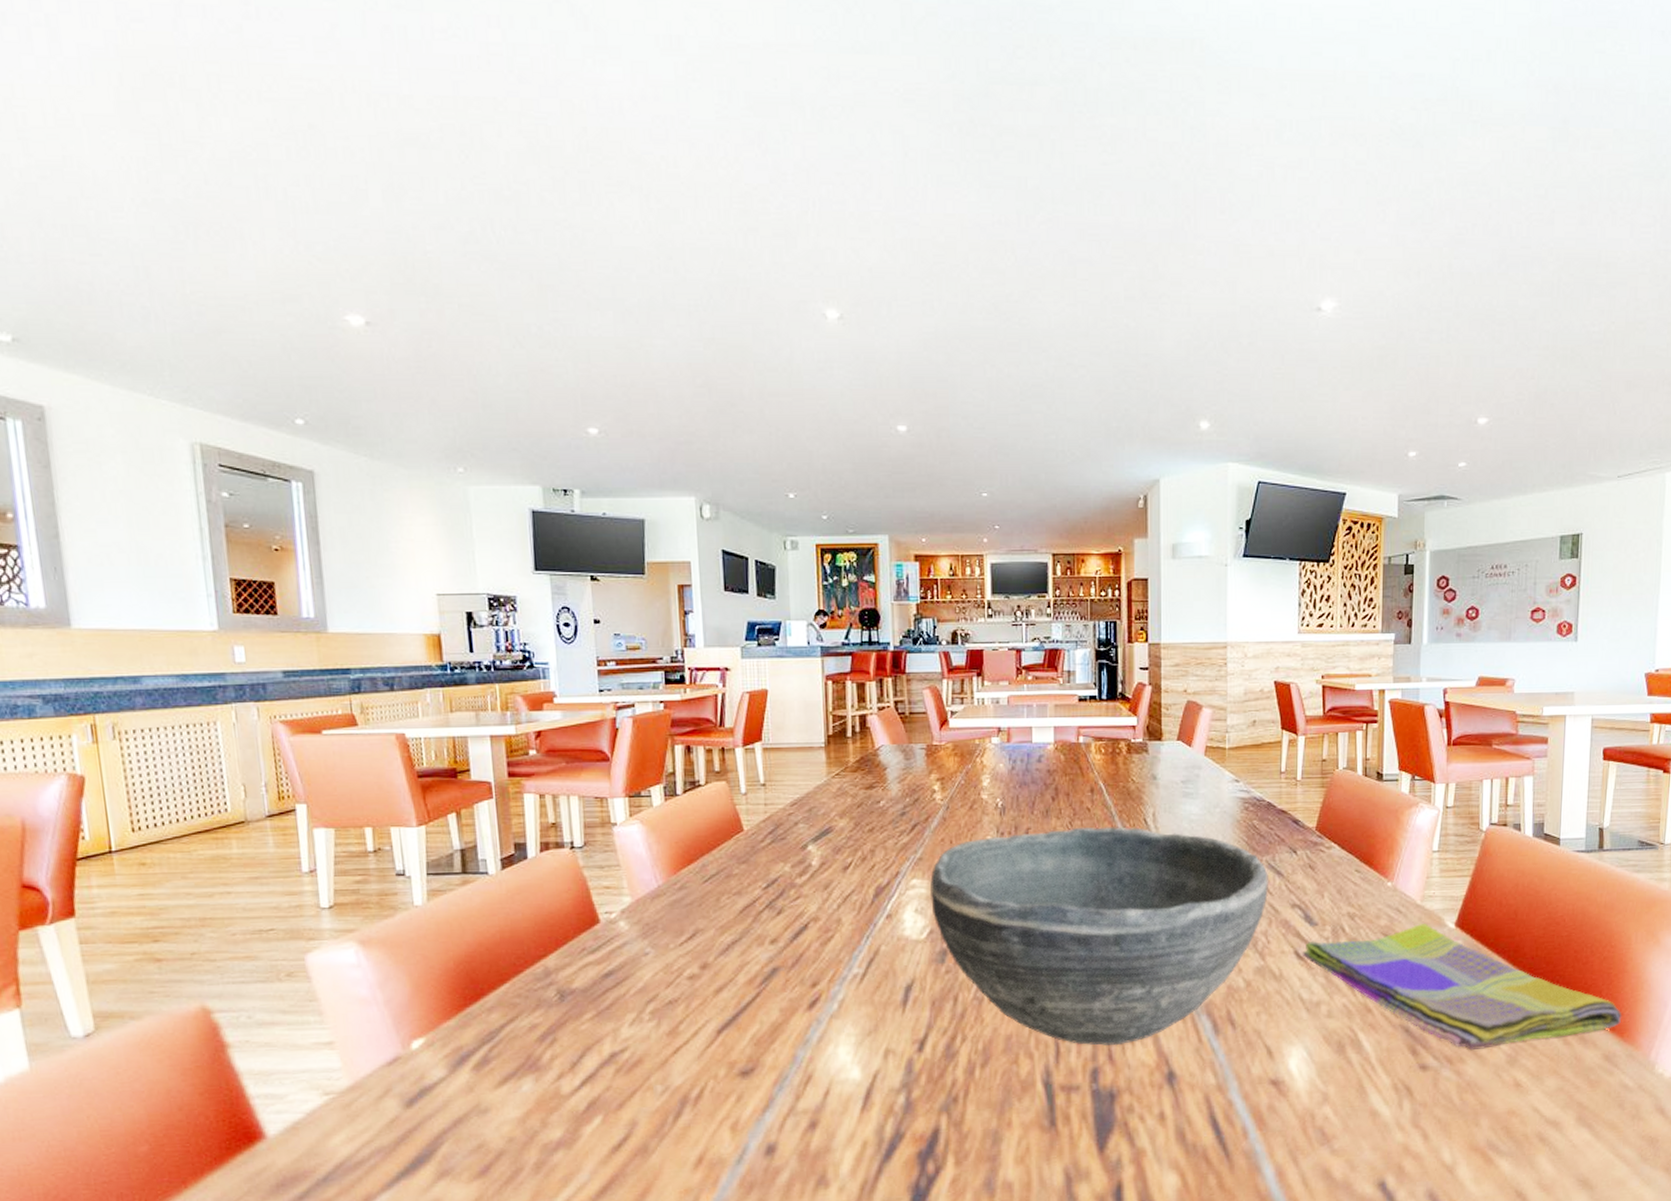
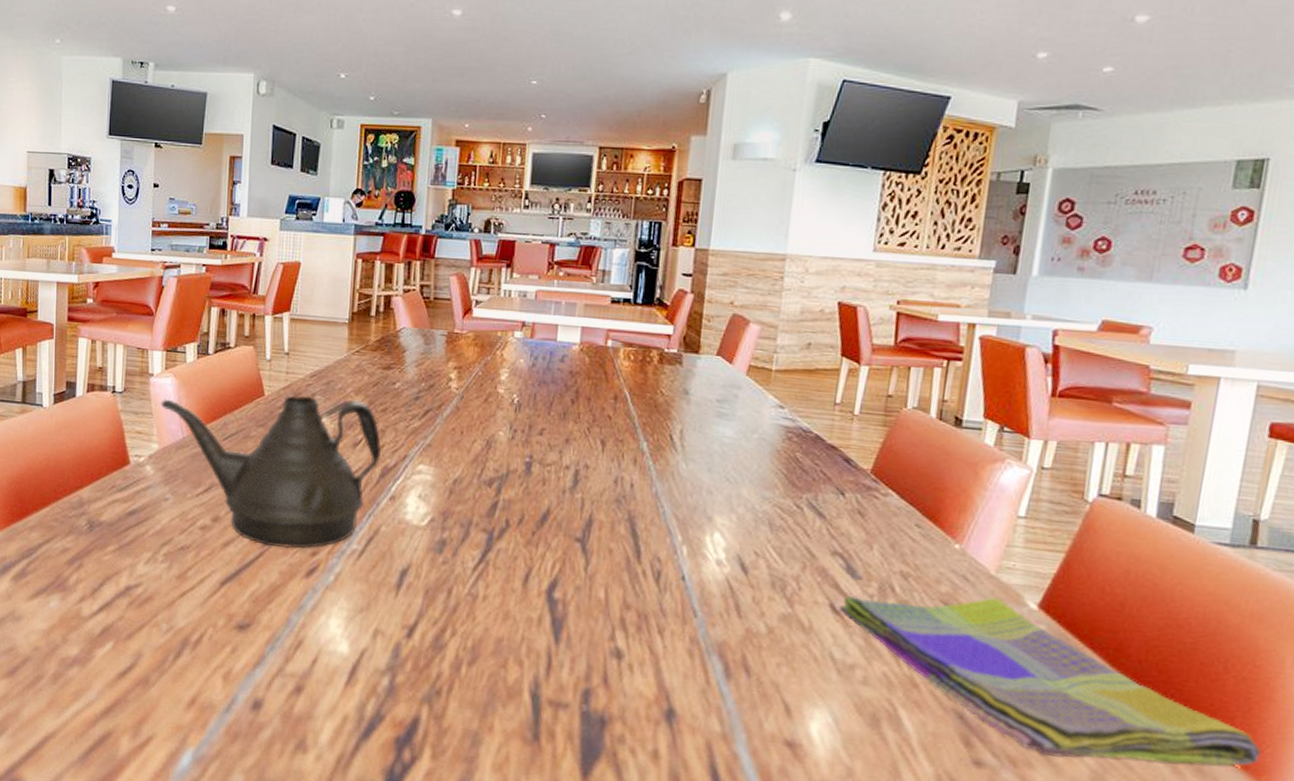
teapot: none [628,822,873,985] -> present [160,395,382,549]
bowl: present [930,826,1270,1046] -> none [435,432,808,670]

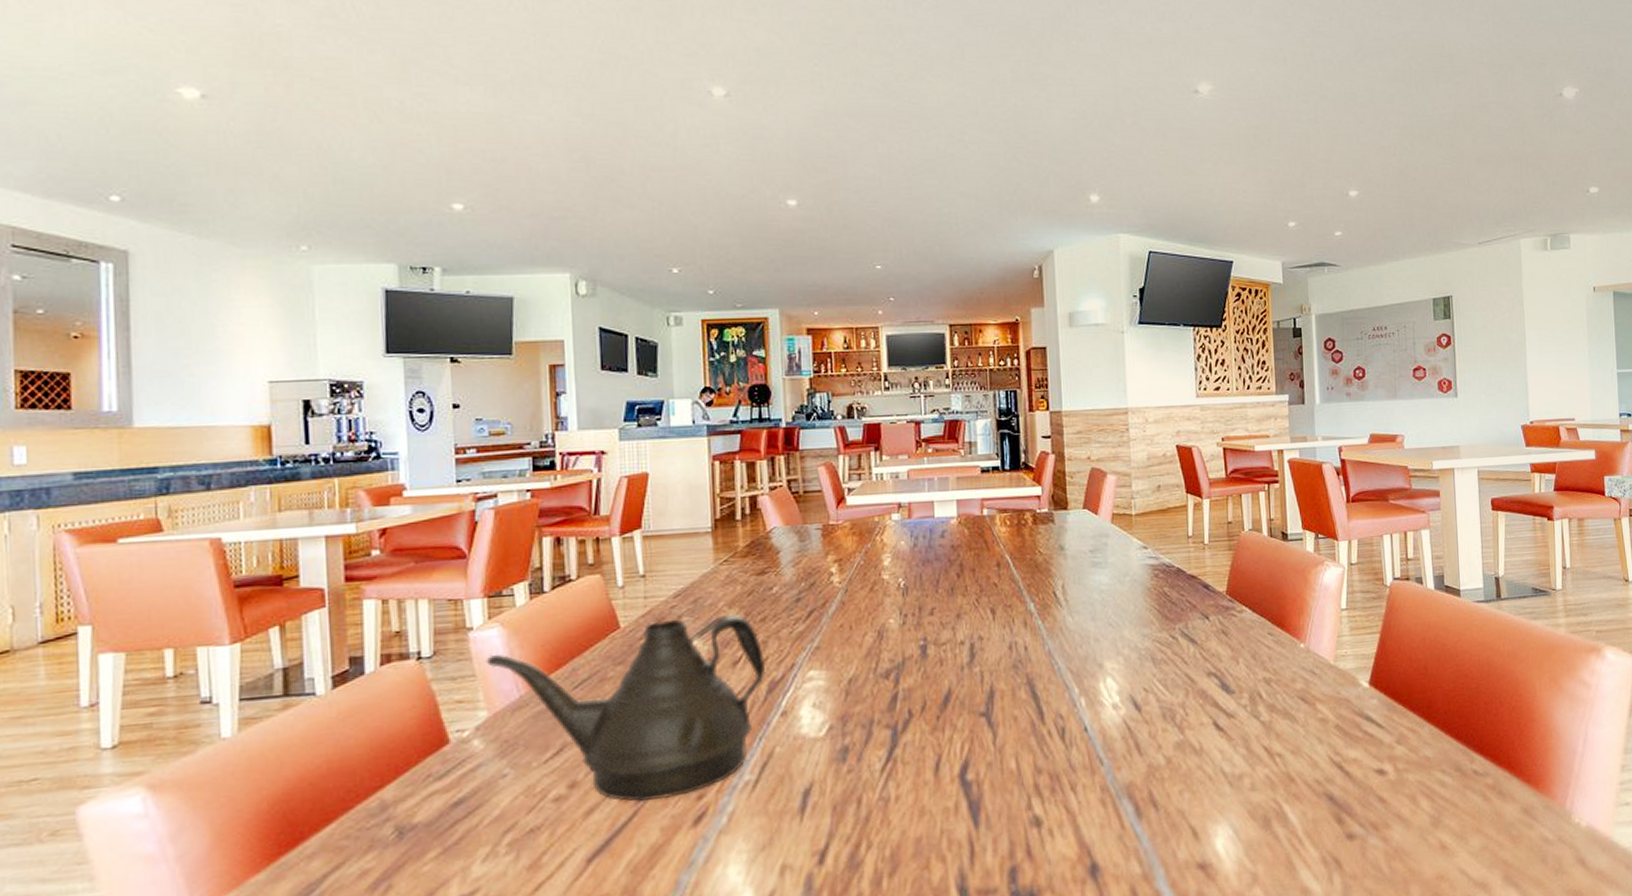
dish towel: present [838,595,1261,766] -> none [1221,684,1536,815]

